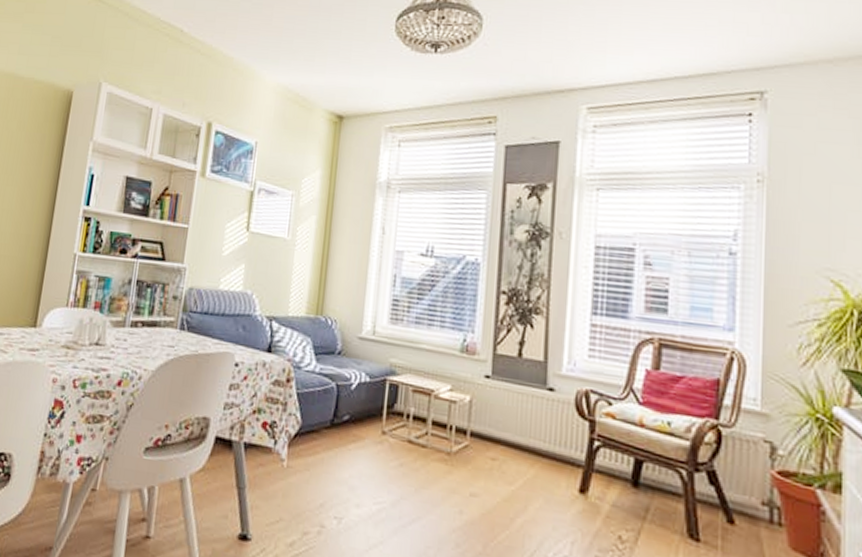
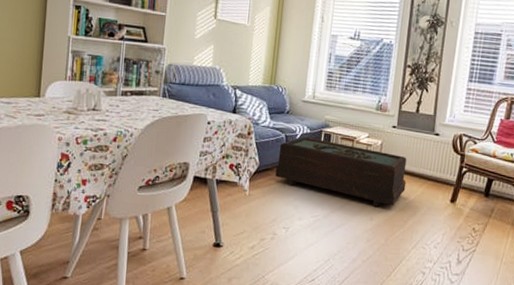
coffee table: none [323,386,510,495] -> present [275,136,407,207]

